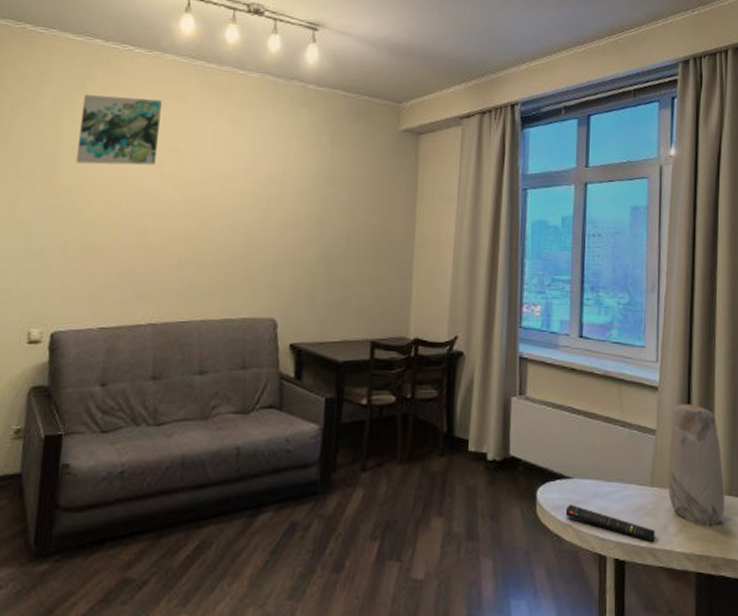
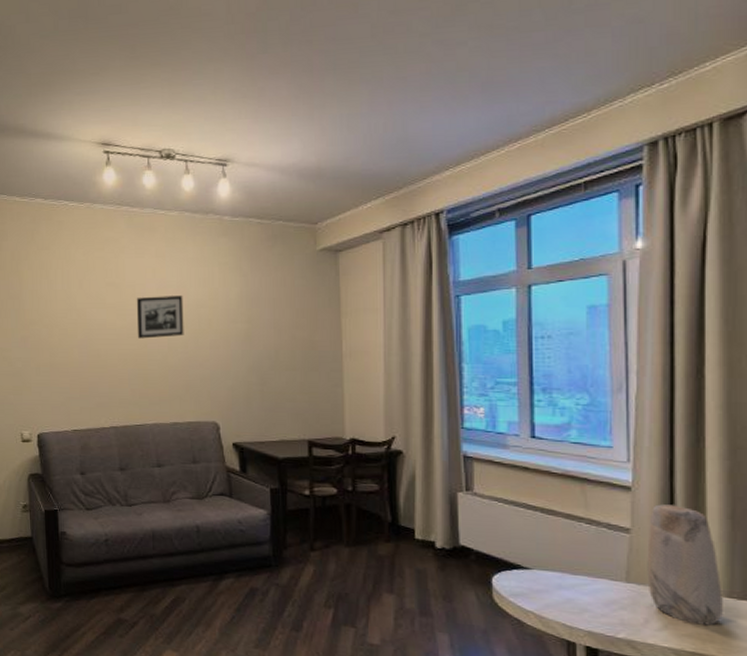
wall art: present [75,95,162,165] -> none [34,244,98,302]
picture frame: none [196,167,254,217] -> present [136,296,184,339]
remote control: present [565,505,655,543] -> none [525,593,634,636]

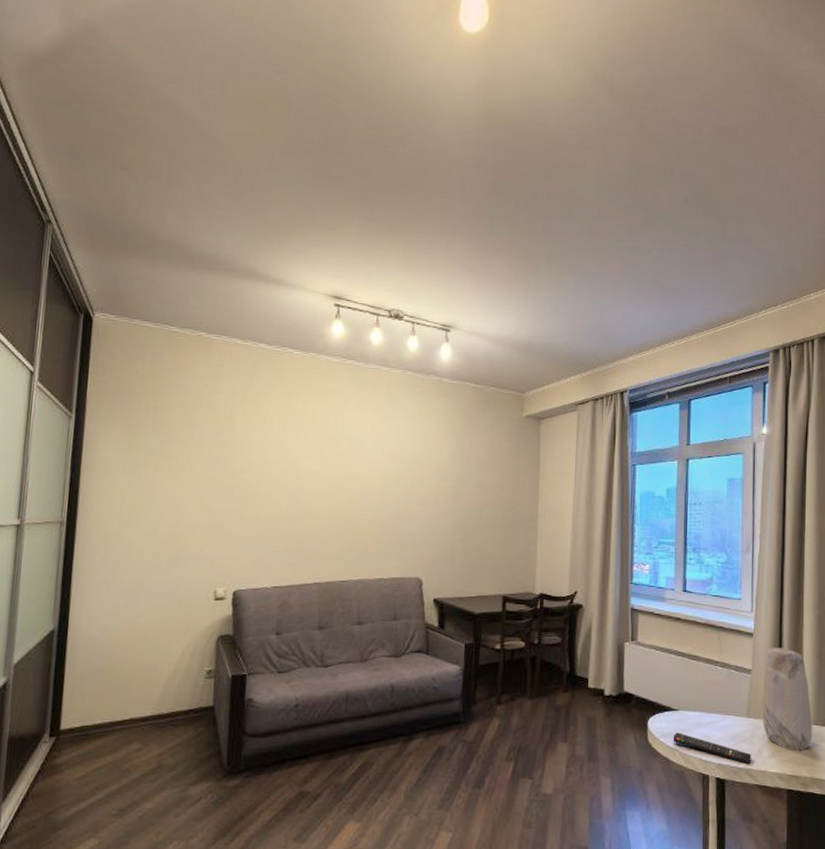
picture frame: present [136,296,184,339] -> none [351,450,399,493]
remote control: none [525,593,634,636] -> present [673,732,751,765]

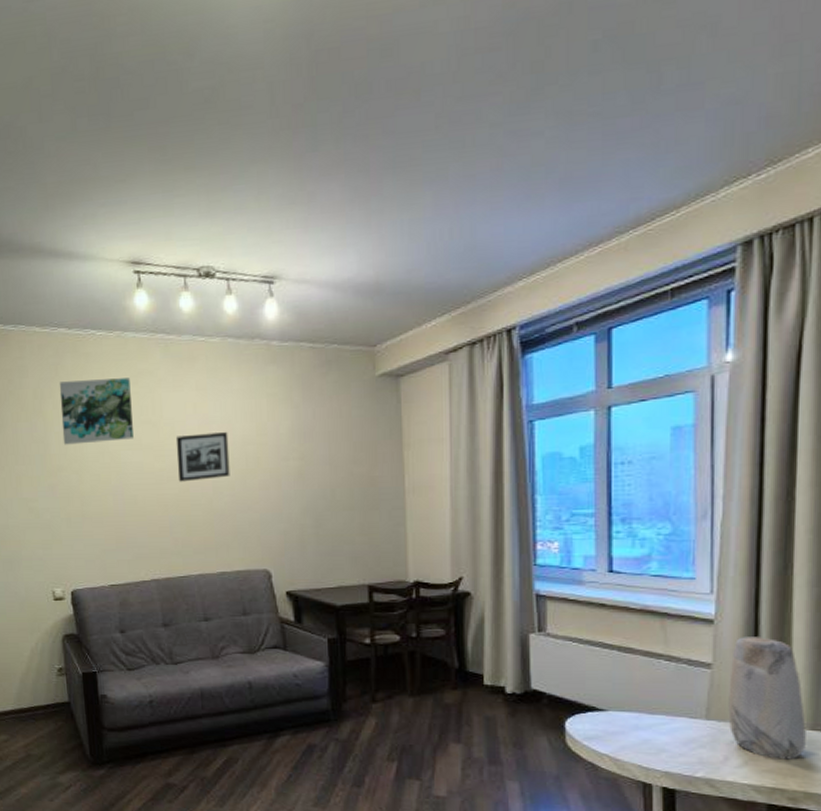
wall art: none [247,391,318,450] -> present [59,378,133,445]
picture frame: none [351,450,399,493] -> present [175,432,230,482]
remote control: present [673,732,751,765] -> none [600,735,713,774]

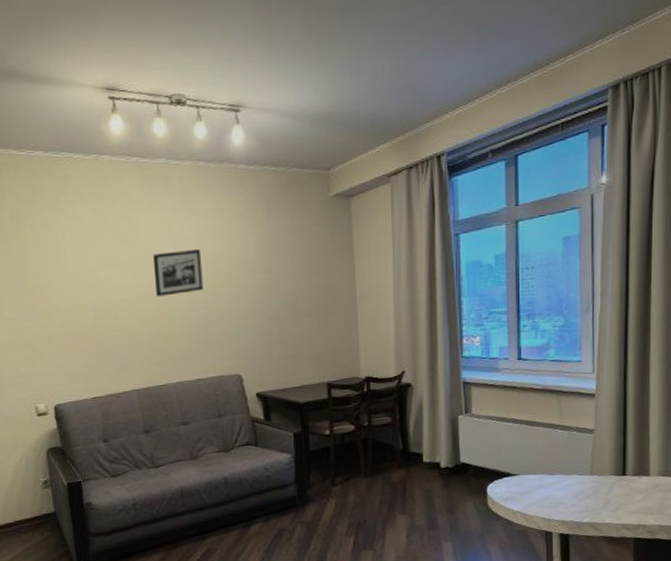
wall art: present [59,378,133,445] -> none [37,199,112,265]
vase: present [728,637,806,760] -> none [606,405,660,502]

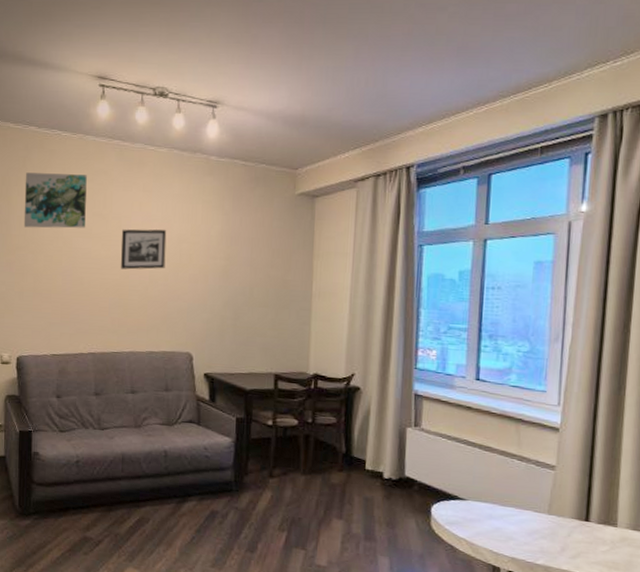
wall art: none [37,199,112,265] -> present [23,172,87,229]

